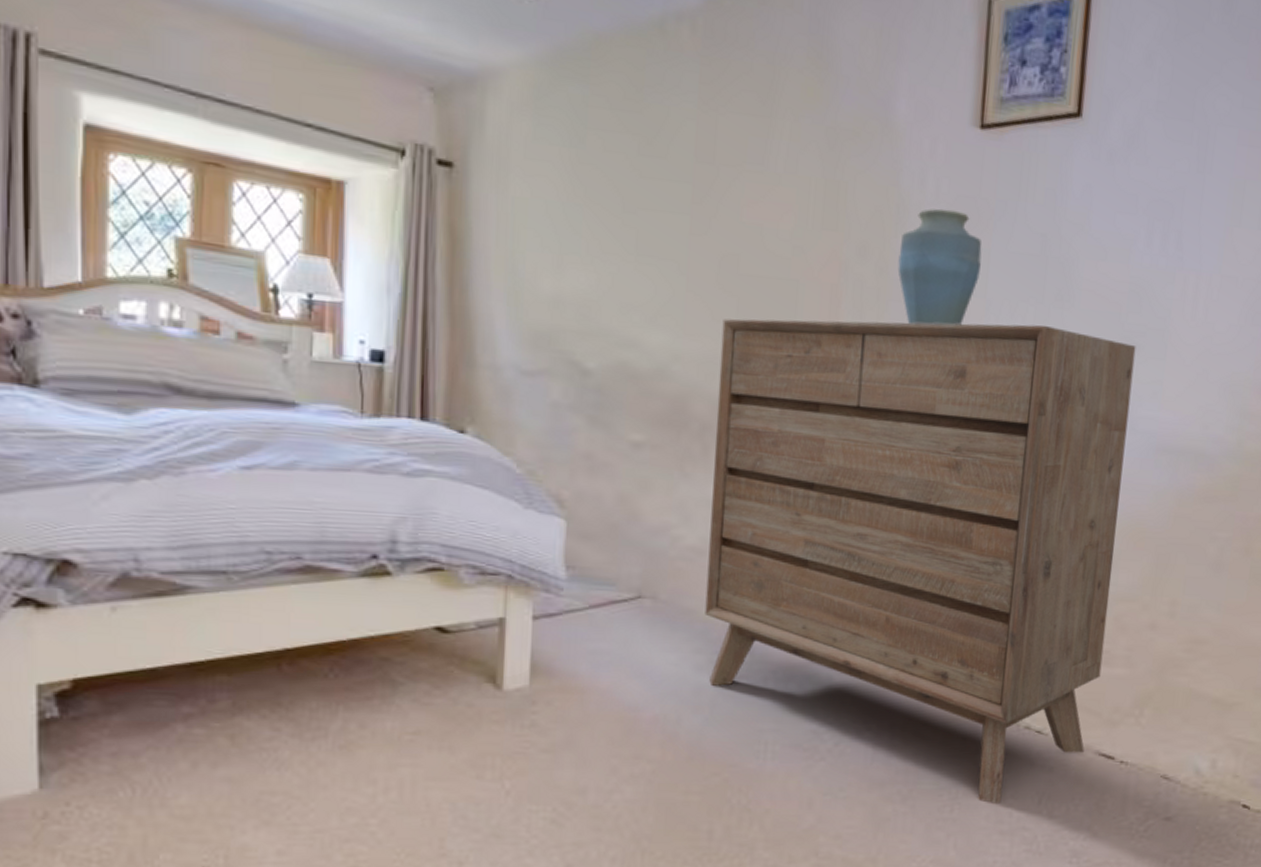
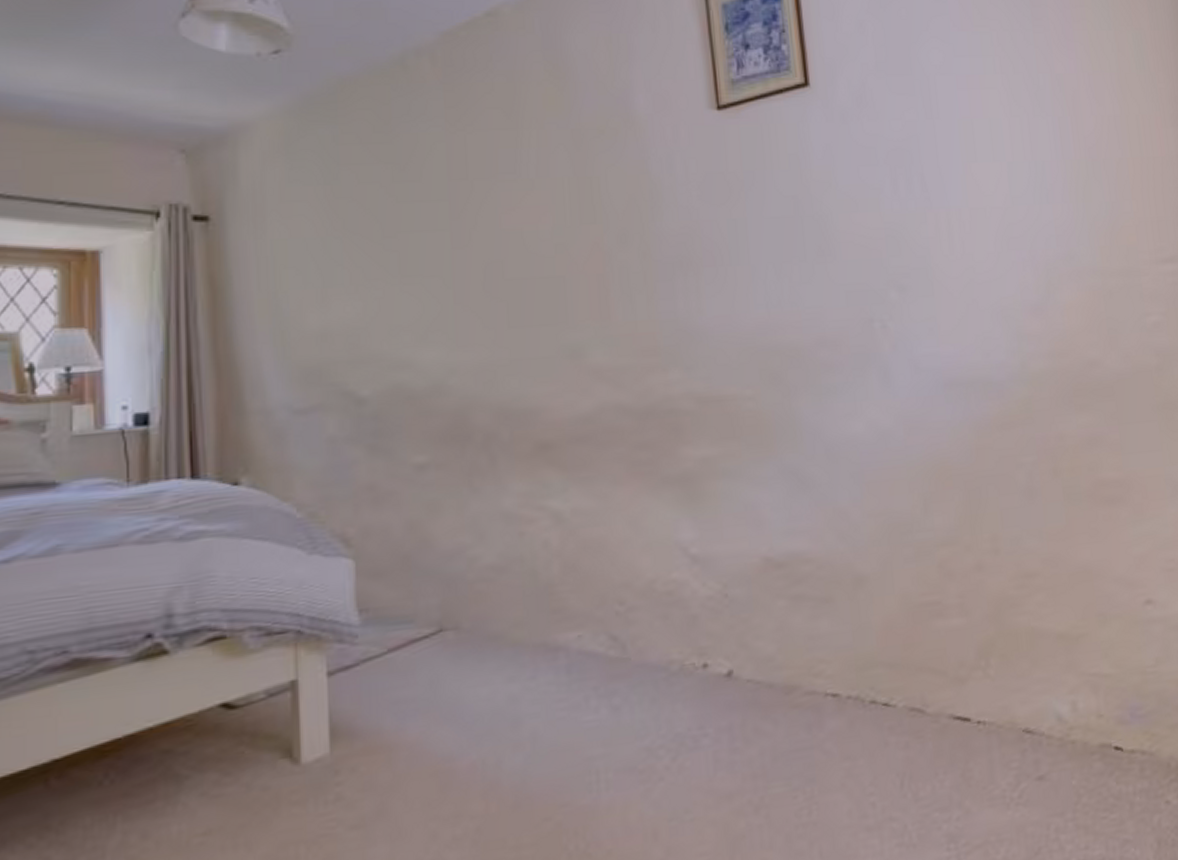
dresser: present [704,318,1136,803] -> none [494,281,938,797]
vase: present [897,208,982,326] -> none [658,187,741,301]

